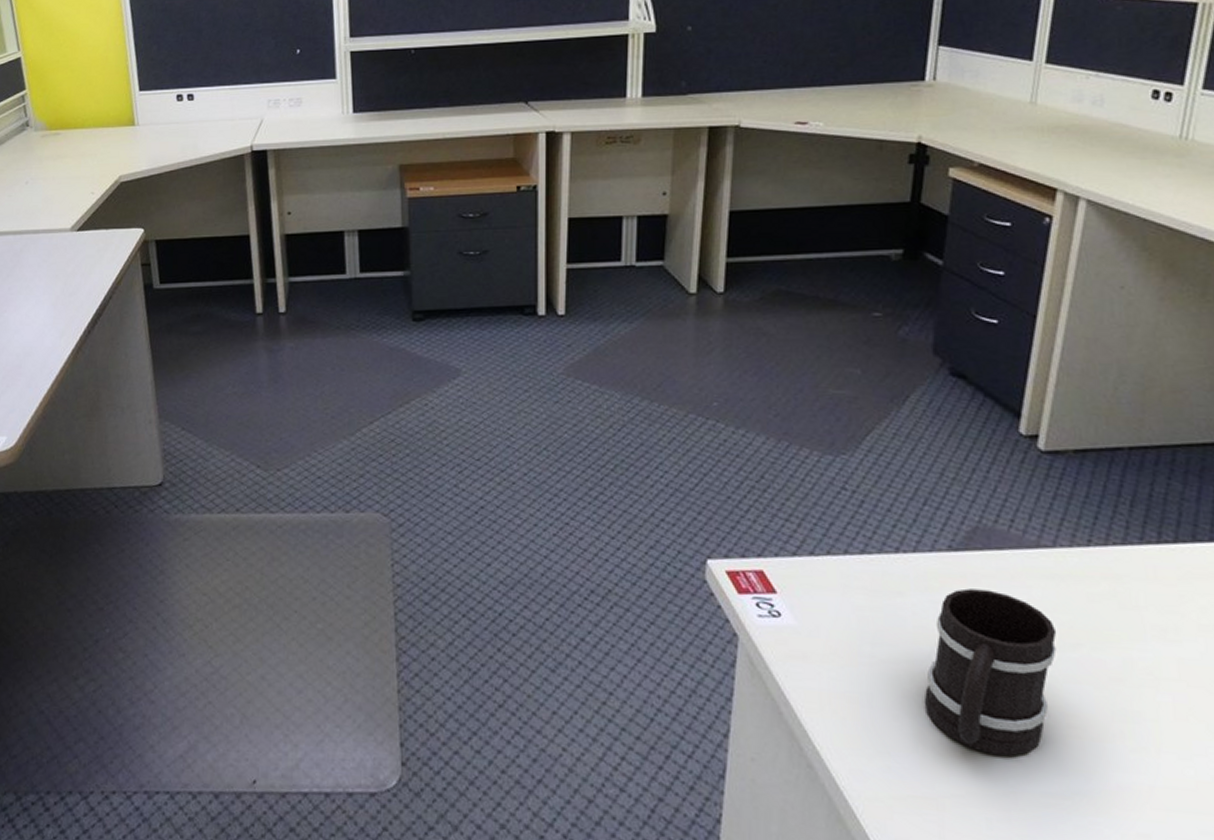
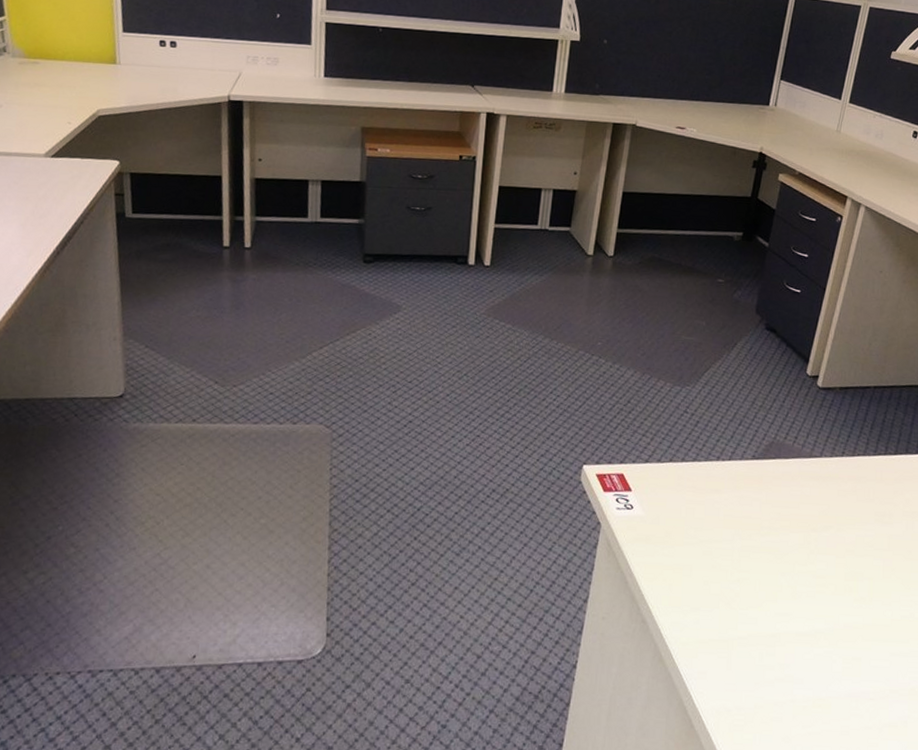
mug: present [923,588,1057,756] -> none [726,487,817,607]

